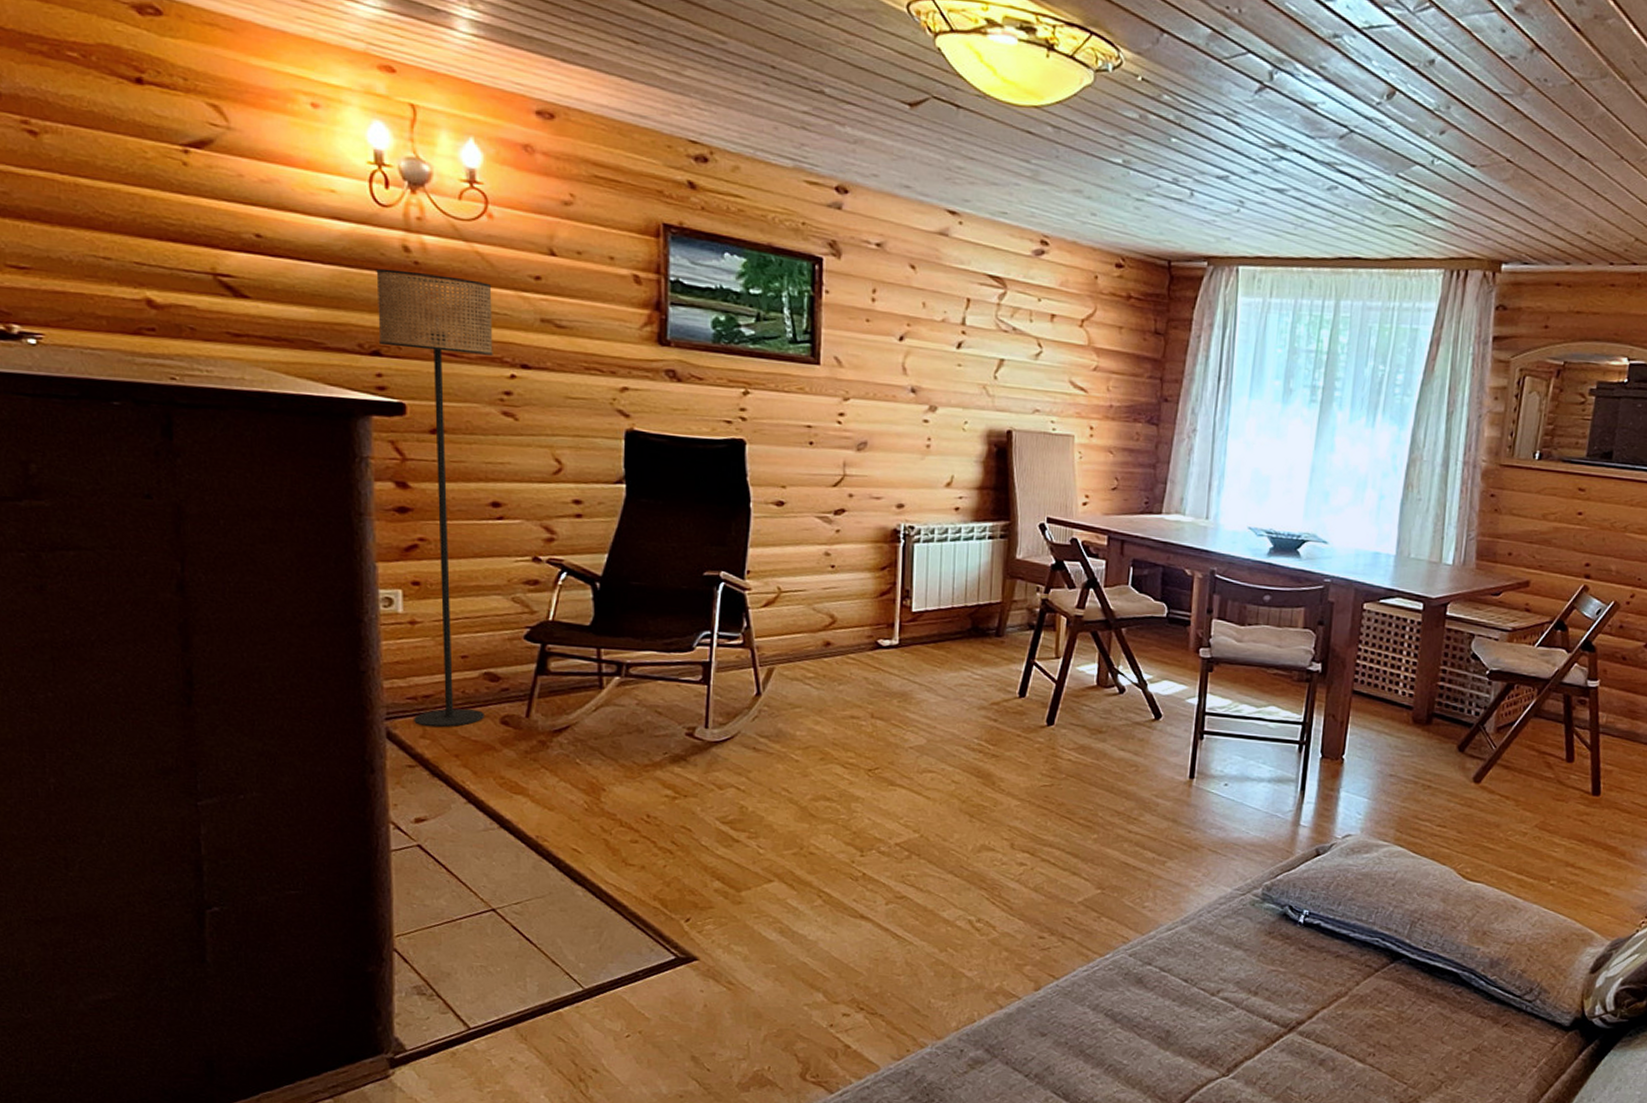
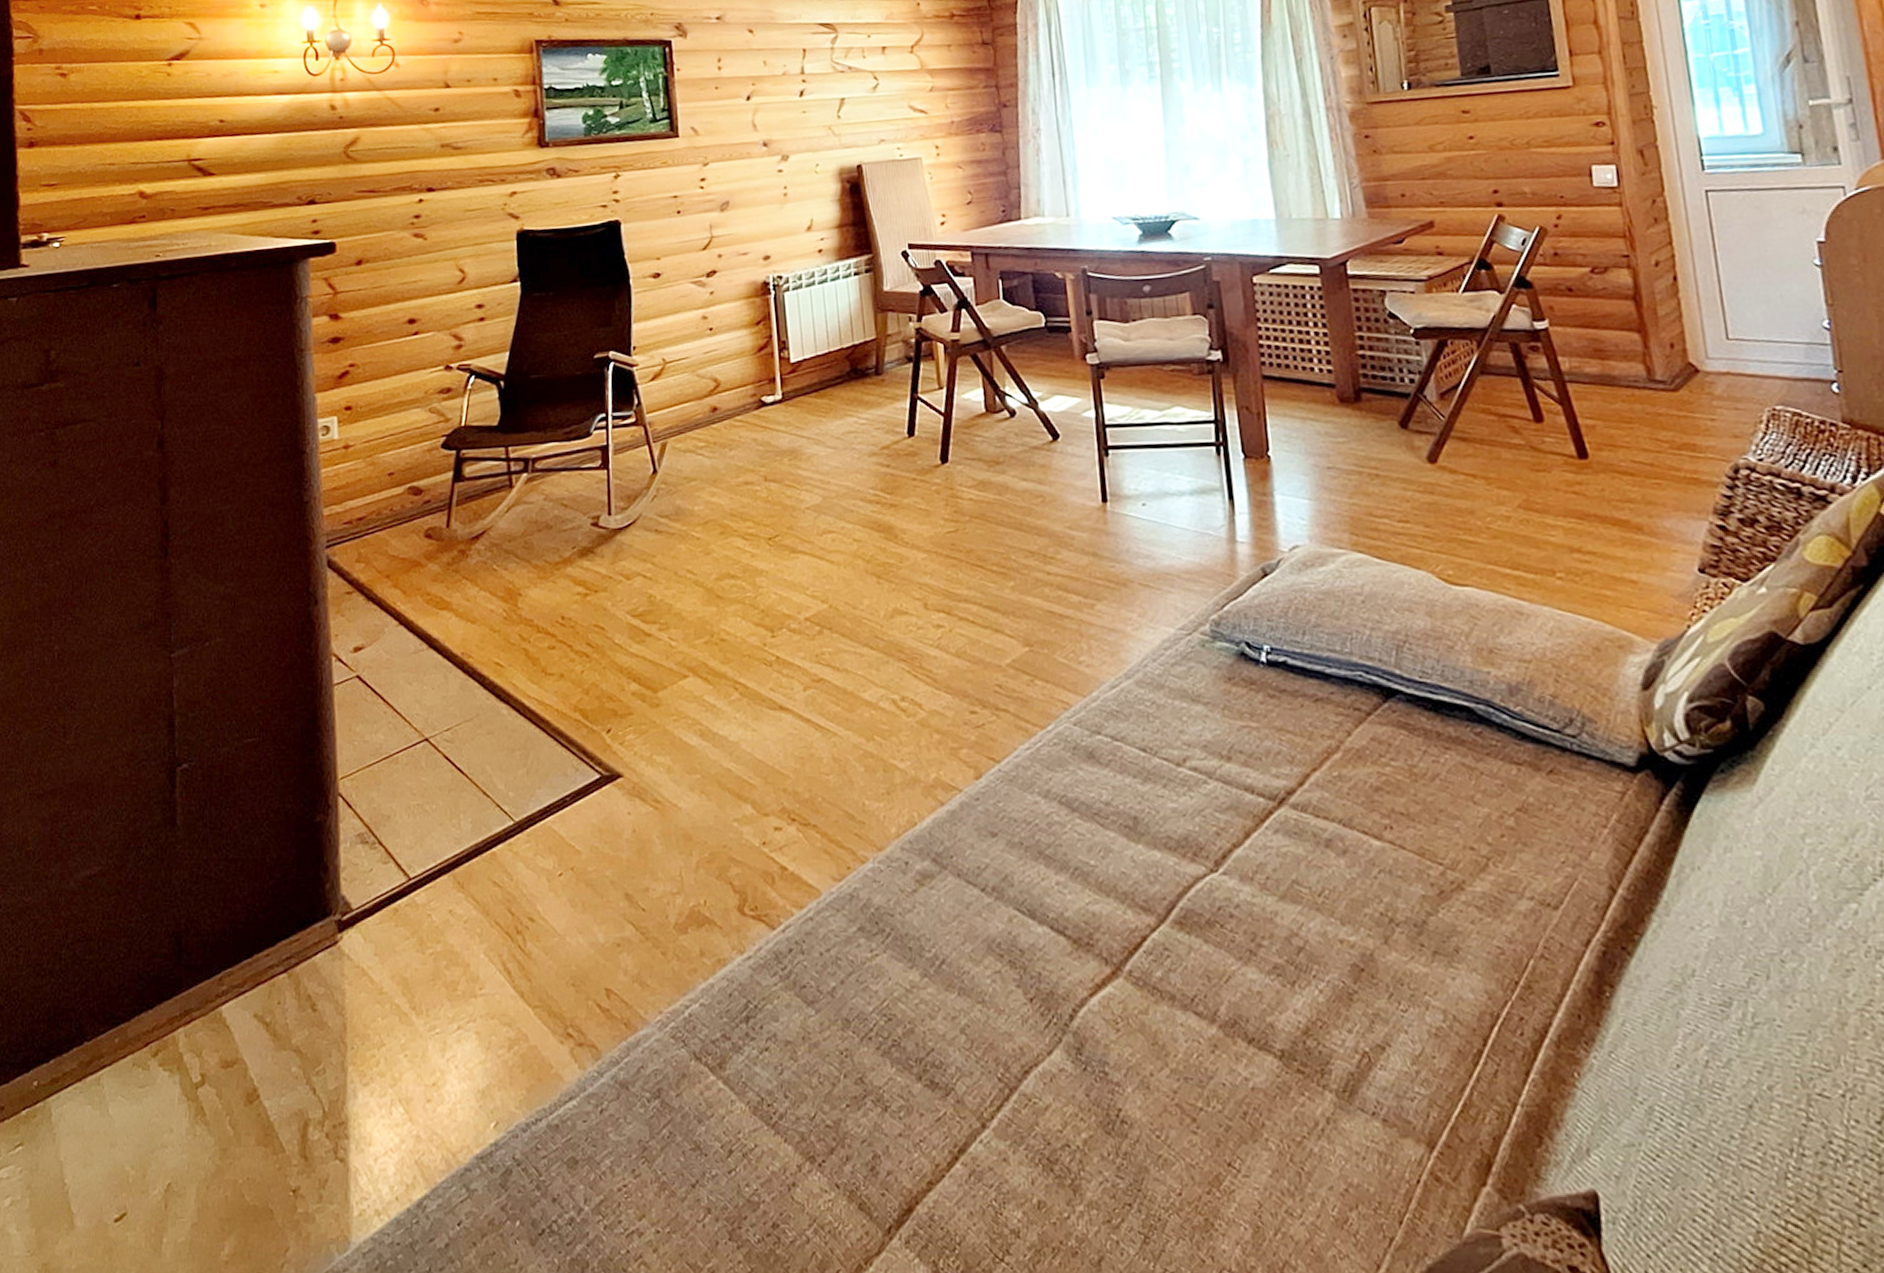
floor lamp: present [376,268,493,728] -> none [310,122,410,550]

